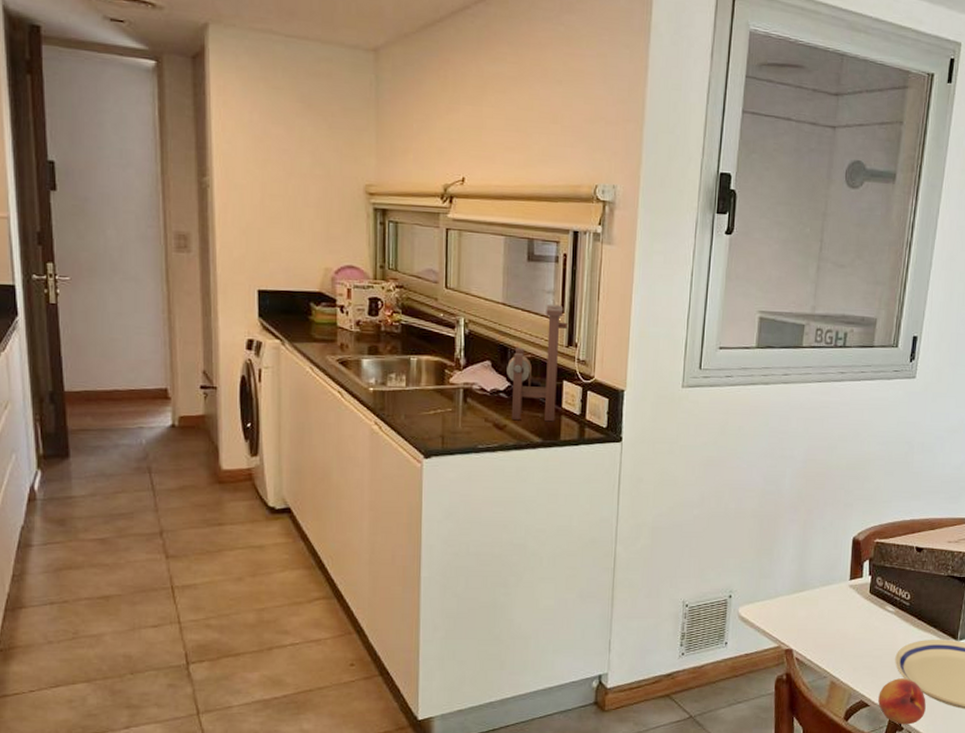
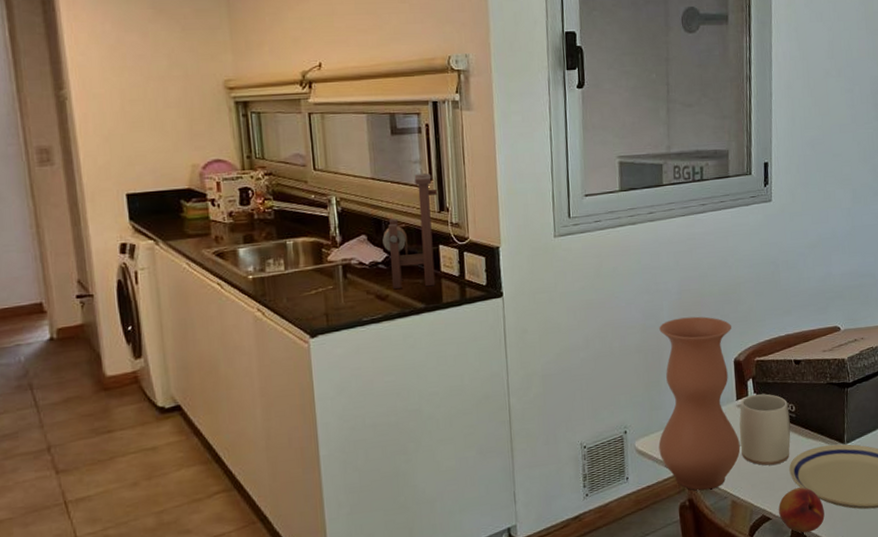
vase: none [762,487,855,667] -> present [658,316,741,491]
mug: none [847,577,904,651] -> present [739,393,791,466]

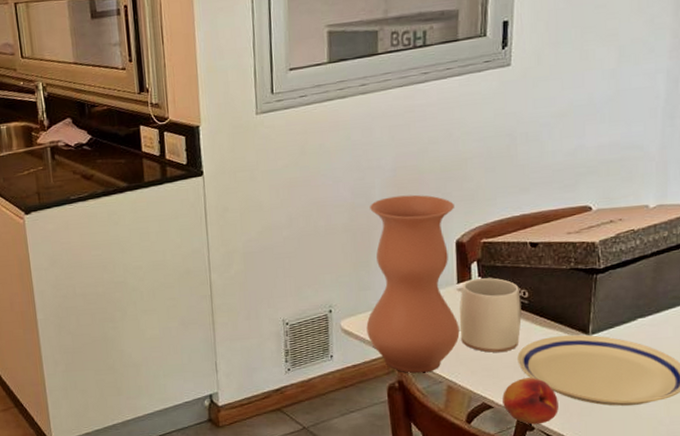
paper towel holder: present [382,173,437,290] -> none [86,55,138,170]

